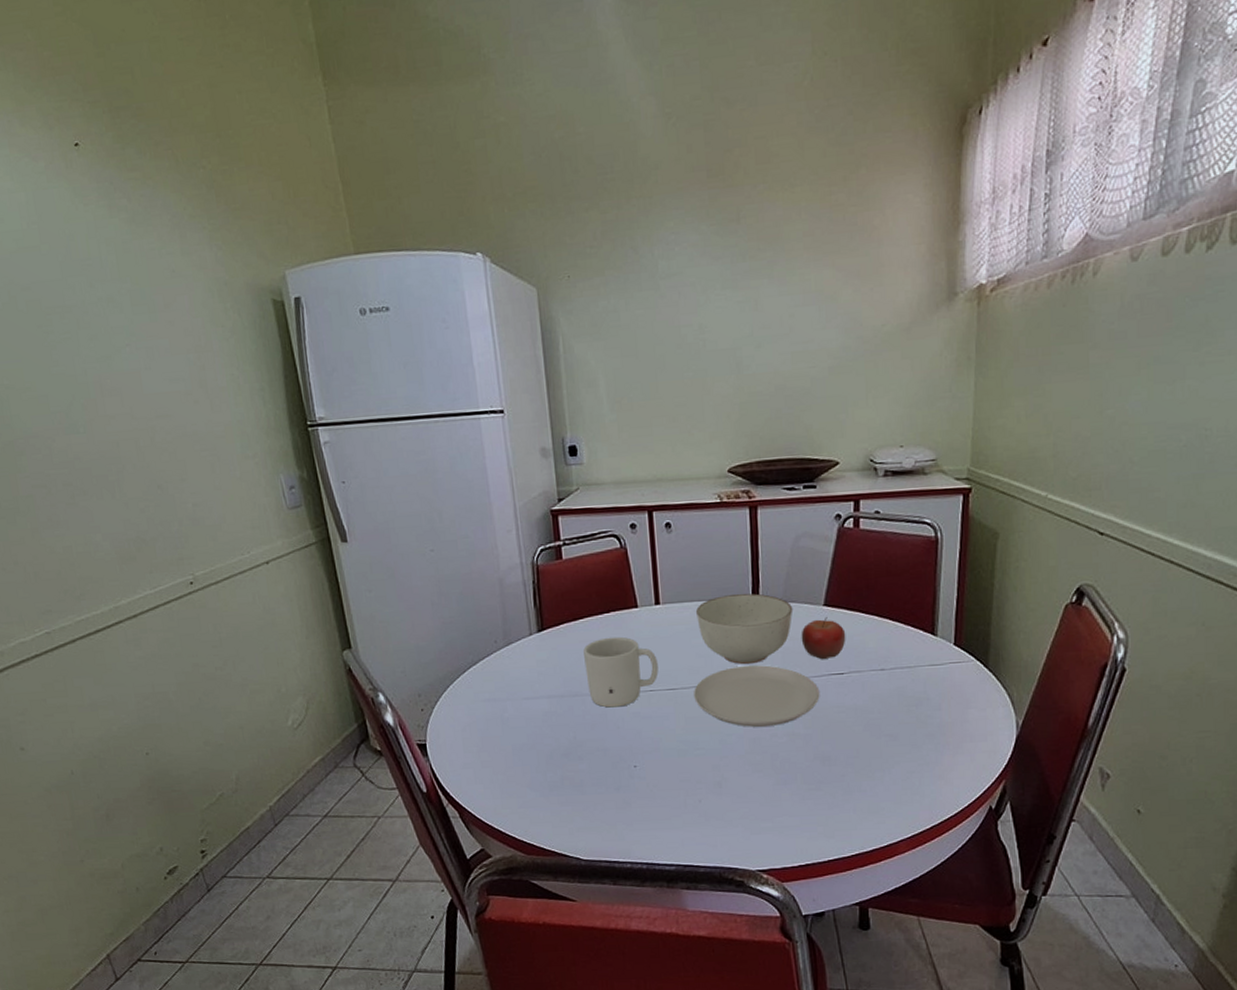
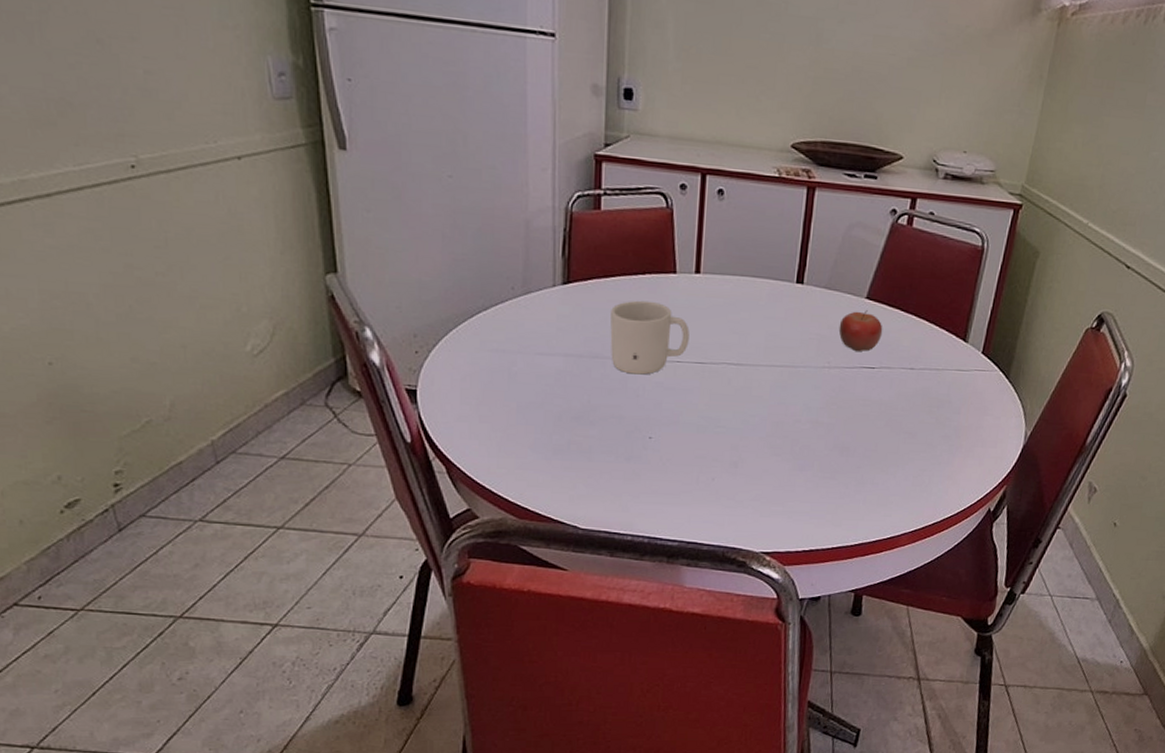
plate: present [694,665,820,727] -> none [722,348,849,412]
bowl: present [695,593,794,665] -> none [736,274,836,348]

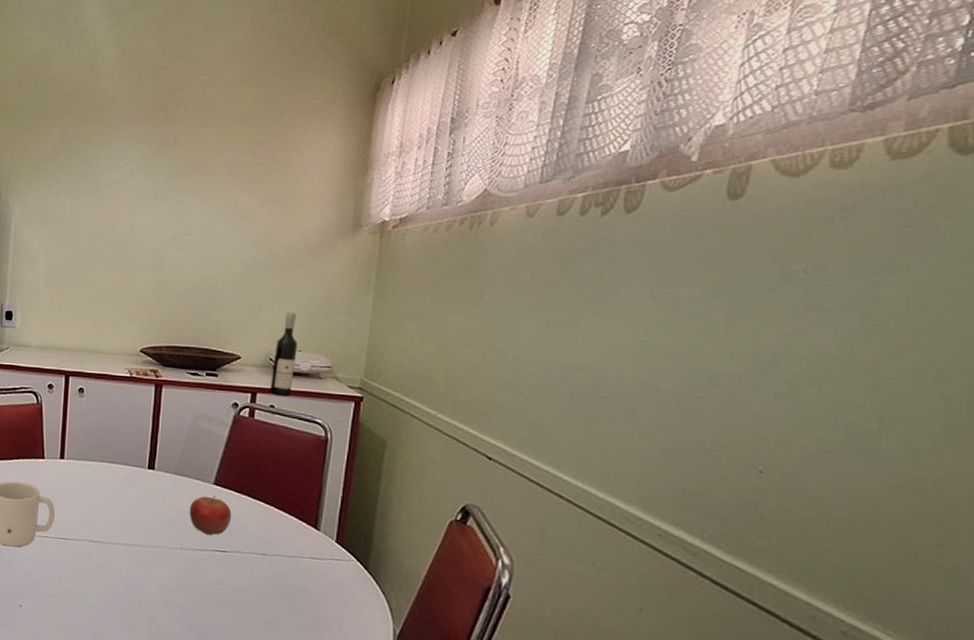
bottle: none [931,107,965,202] -> present [270,312,298,396]

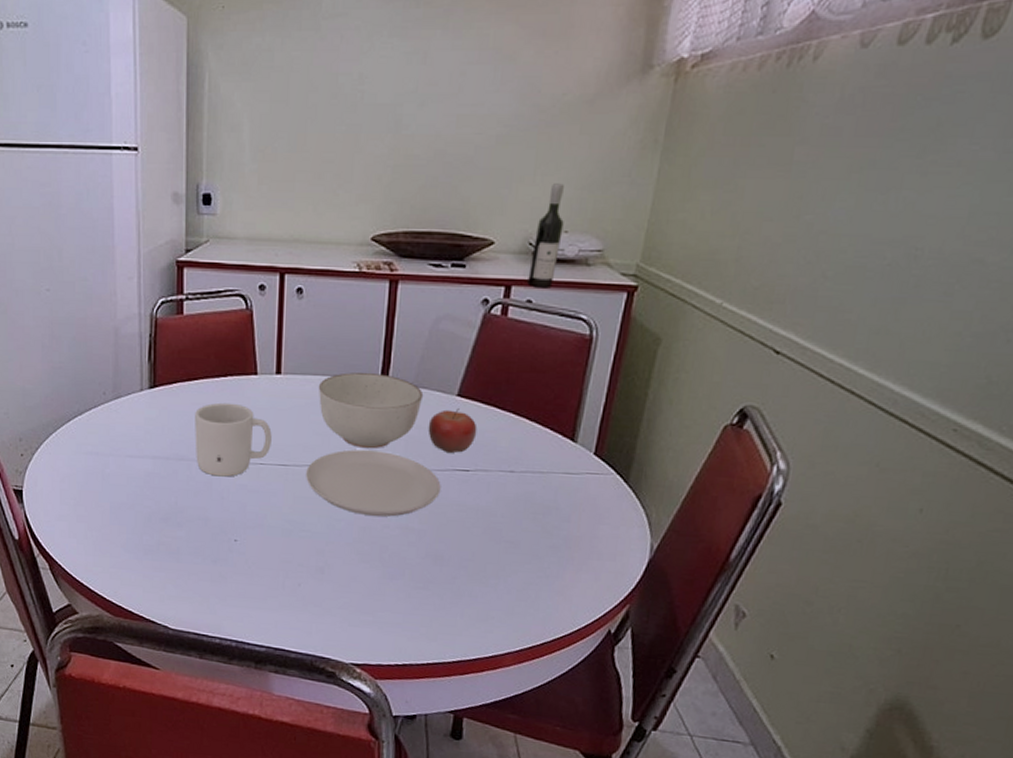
plate: none [83,527,202,591] -> present [306,449,441,517]
bowl: none [95,460,185,528] -> present [318,372,424,449]

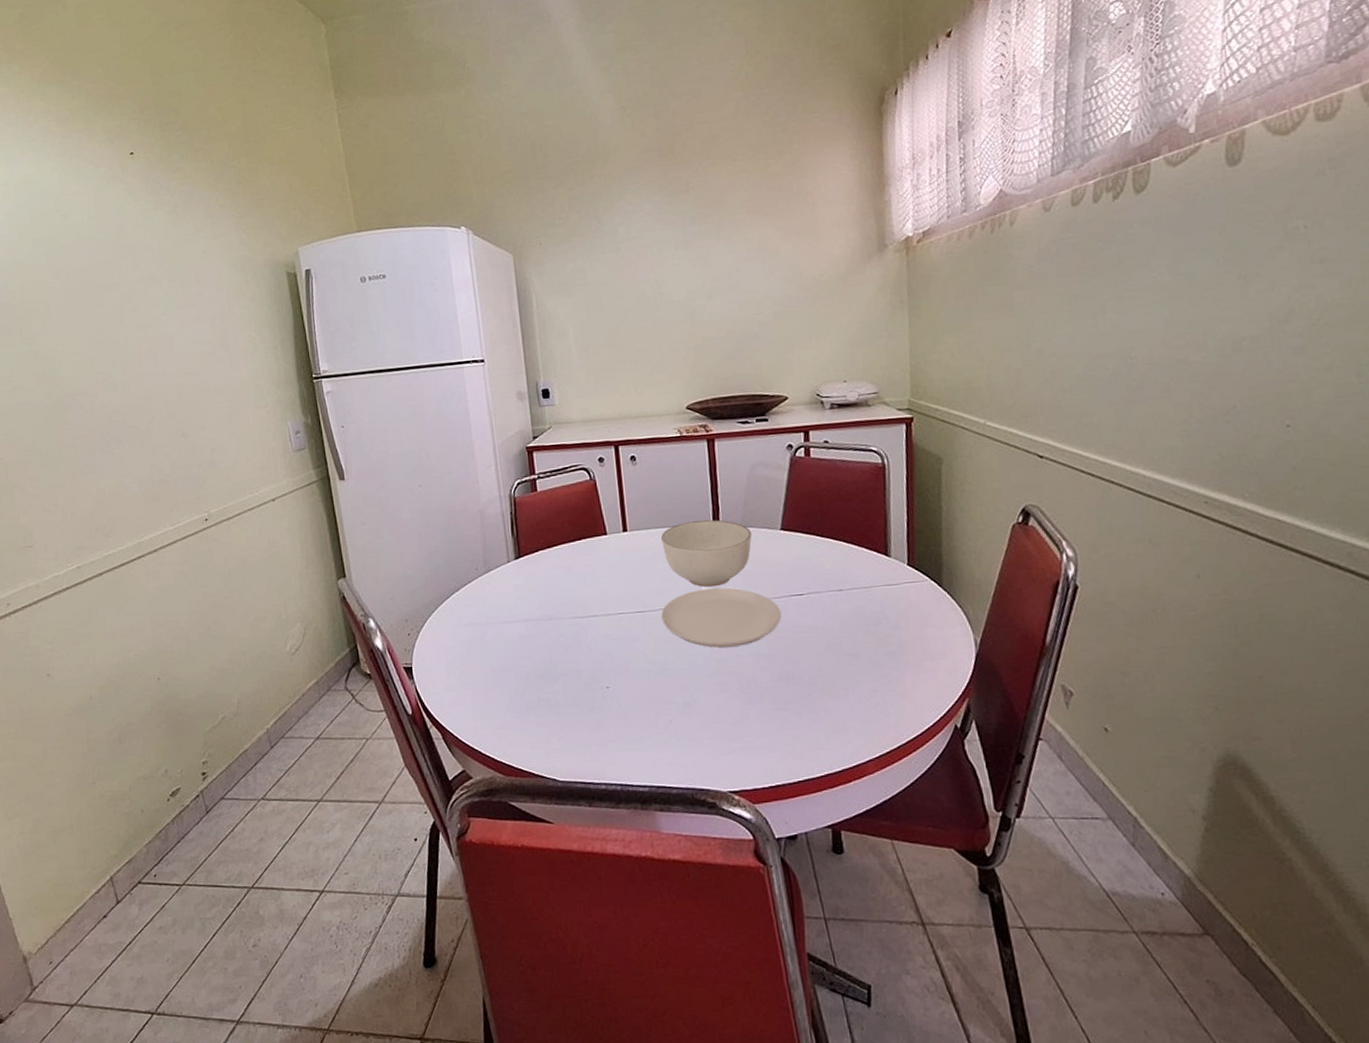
mug: present [195,402,272,477] -> none [557,562,628,630]
fruit: present [428,408,478,454] -> none [760,541,804,582]
bottle: present [527,183,564,288] -> none [820,343,843,430]

